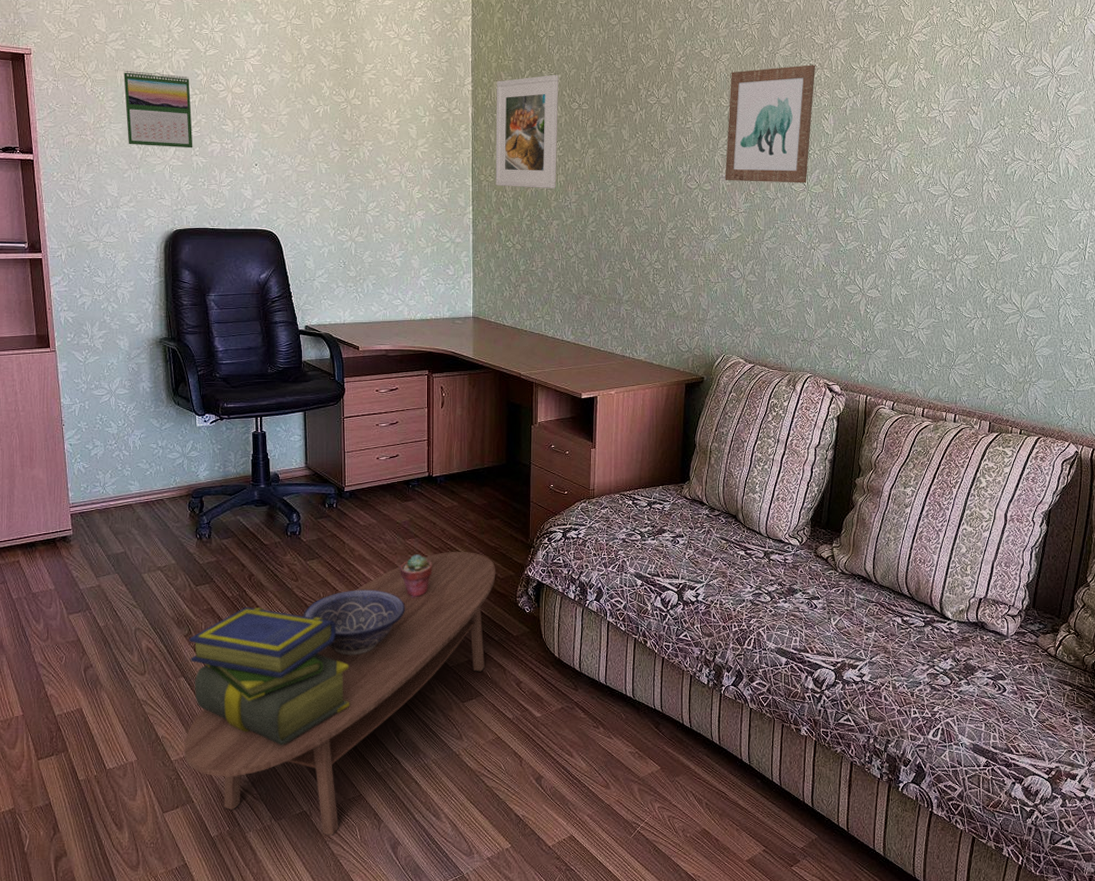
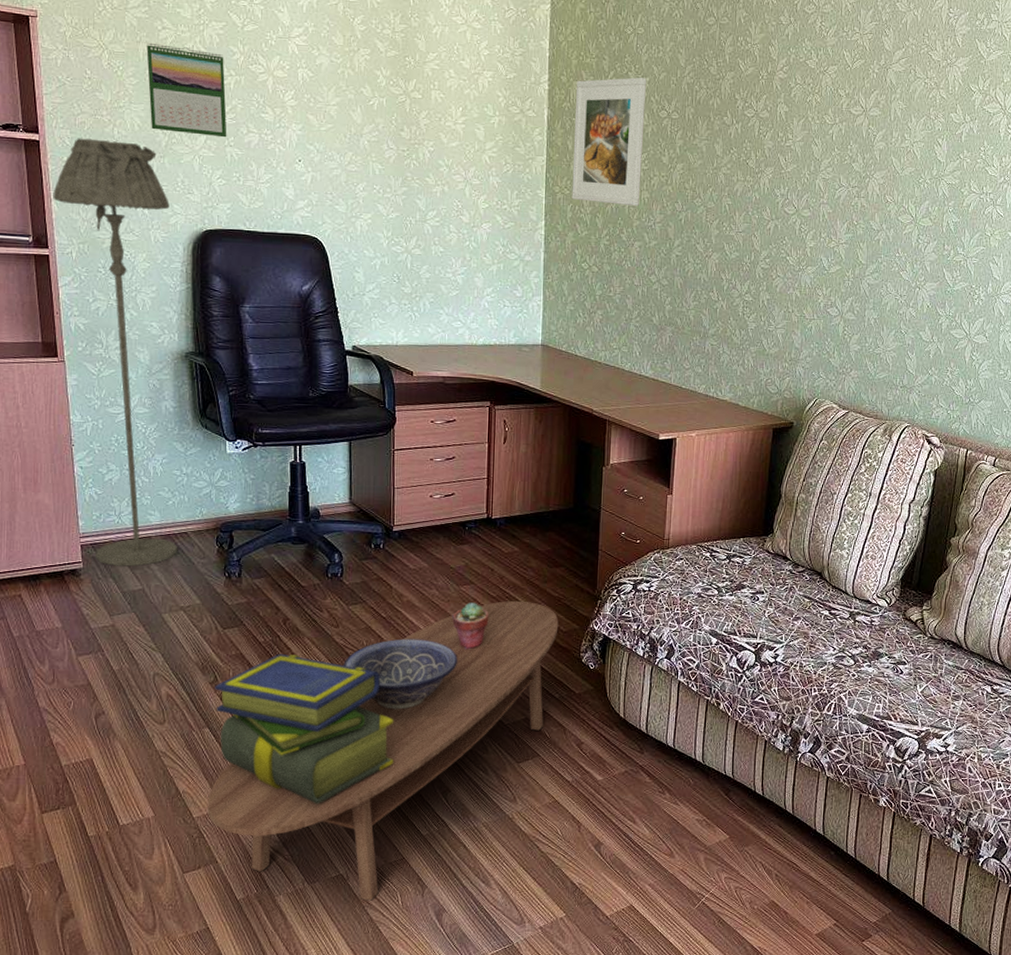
floor lamp: none [45,156,155,532] -> present [53,138,178,567]
wall art: present [725,64,816,183] -> none [826,83,931,215]

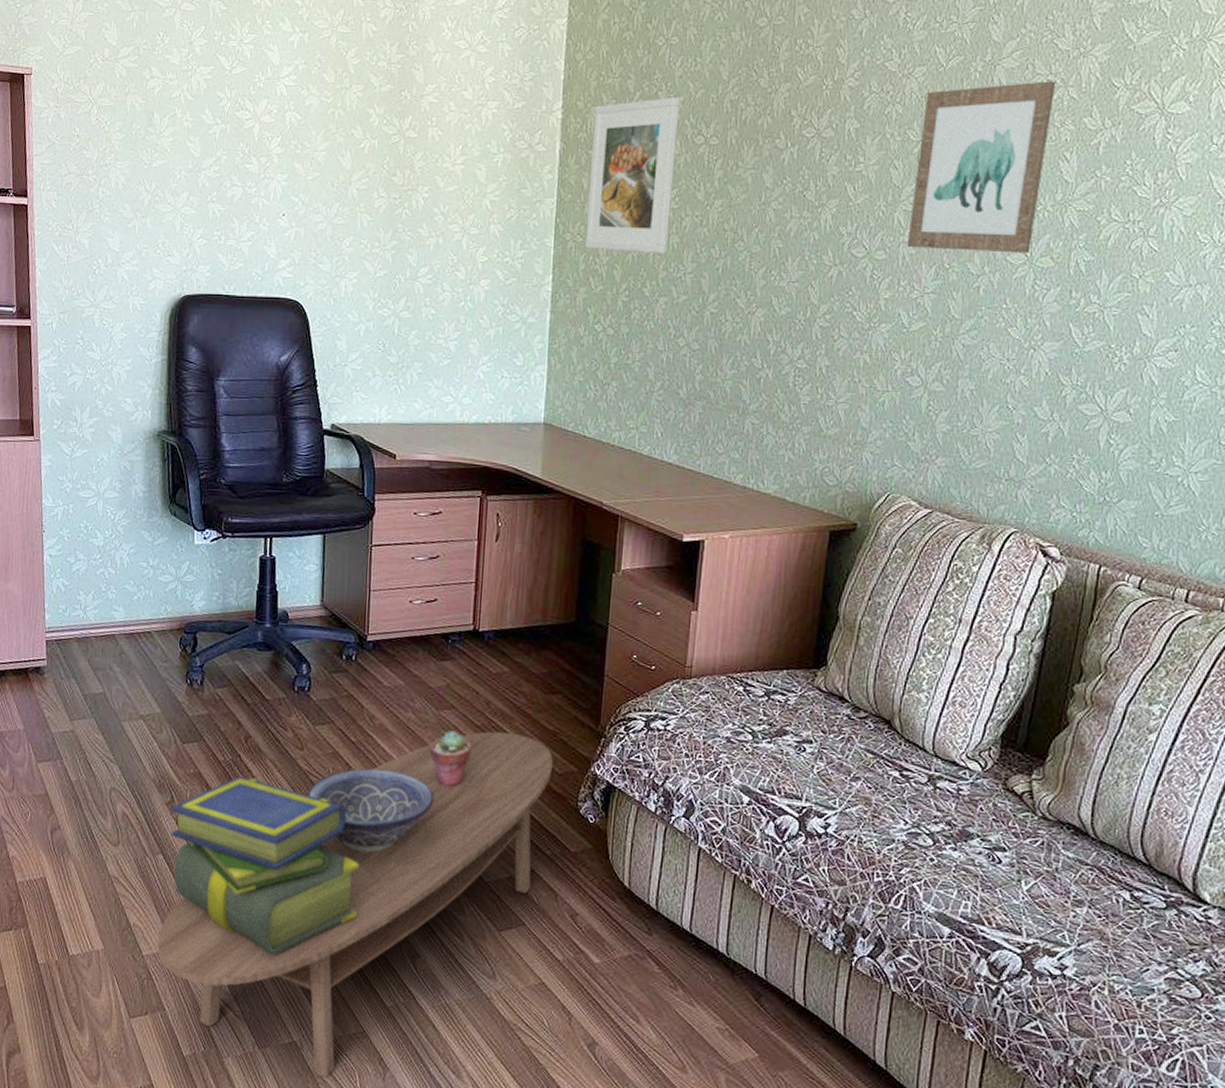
floor lamp: present [53,138,178,567] -> none [37,200,149,667]
calendar: present [146,42,227,138] -> none [134,93,211,193]
wall art: none [826,83,931,215] -> present [907,81,1057,254]

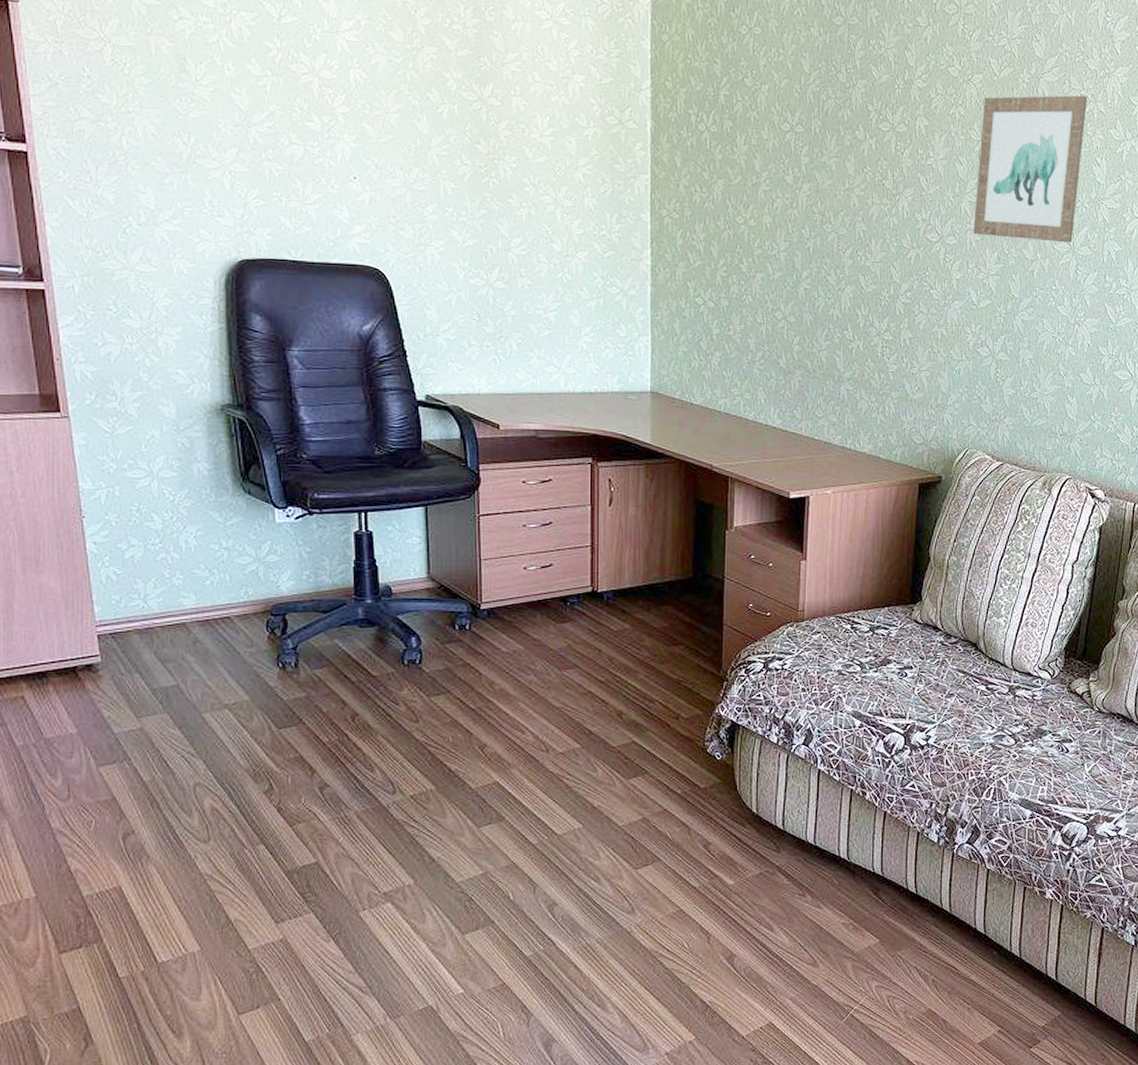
coffee table: present [157,731,553,1078] -> none [266,685,679,1034]
stack of books: present [171,775,359,956] -> none [270,754,488,927]
decorative bowl: present [307,768,434,853] -> none [426,732,561,815]
potted succulent: present [429,730,472,788] -> none [554,689,597,743]
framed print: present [585,98,681,254] -> none [682,84,766,233]

